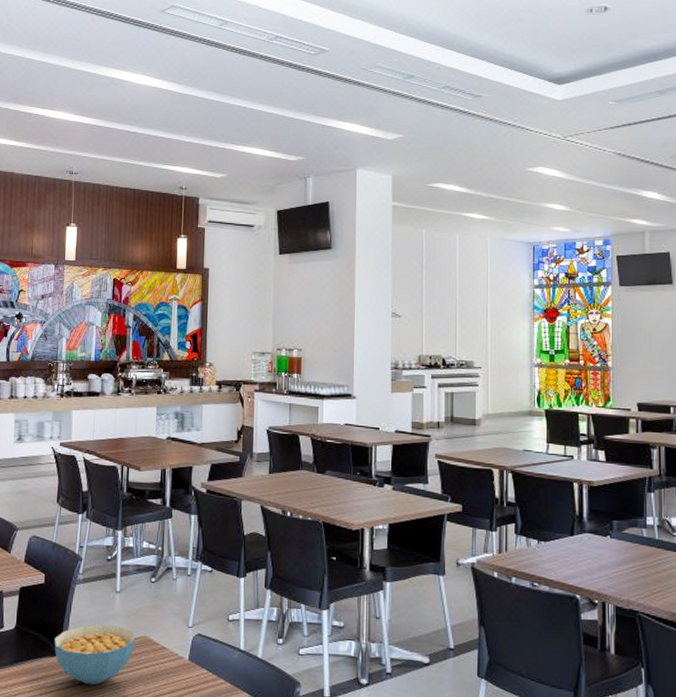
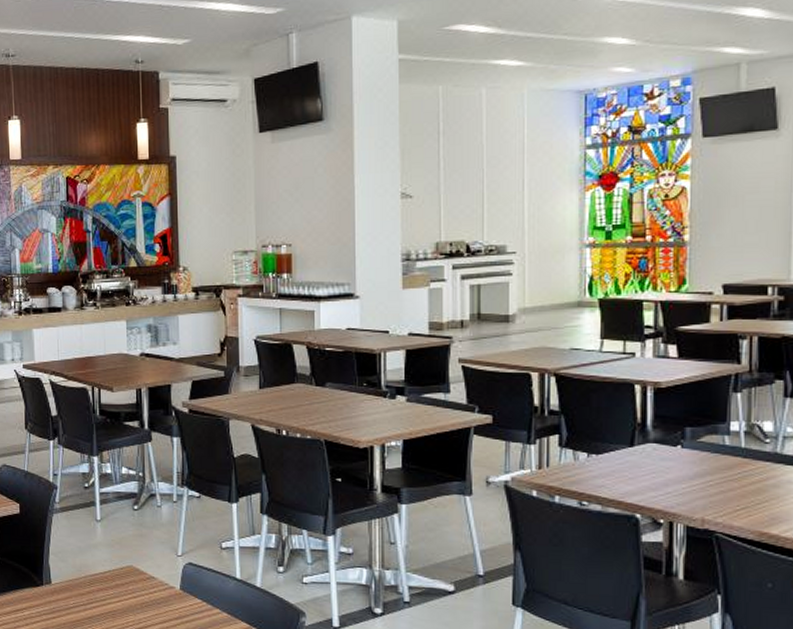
cereal bowl: present [54,624,136,685] -> none [35,554,122,616]

